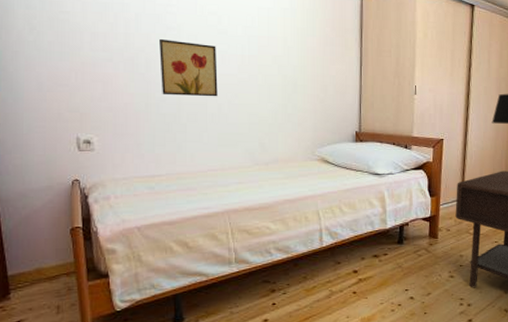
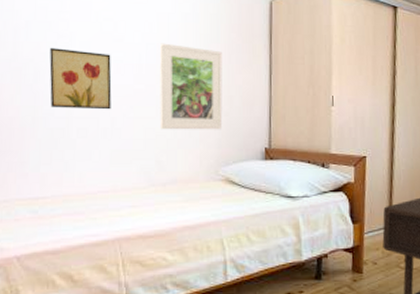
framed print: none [261,36,318,116] -> present [159,43,223,130]

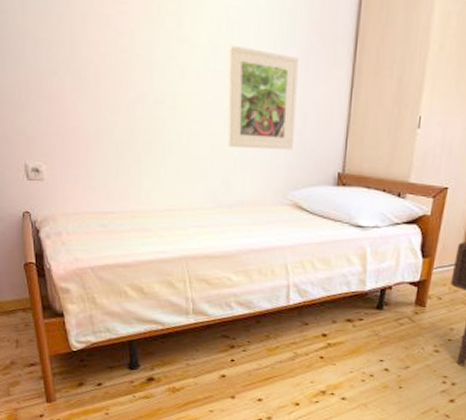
wall art: present [49,47,112,110] -> none [110,47,177,123]

